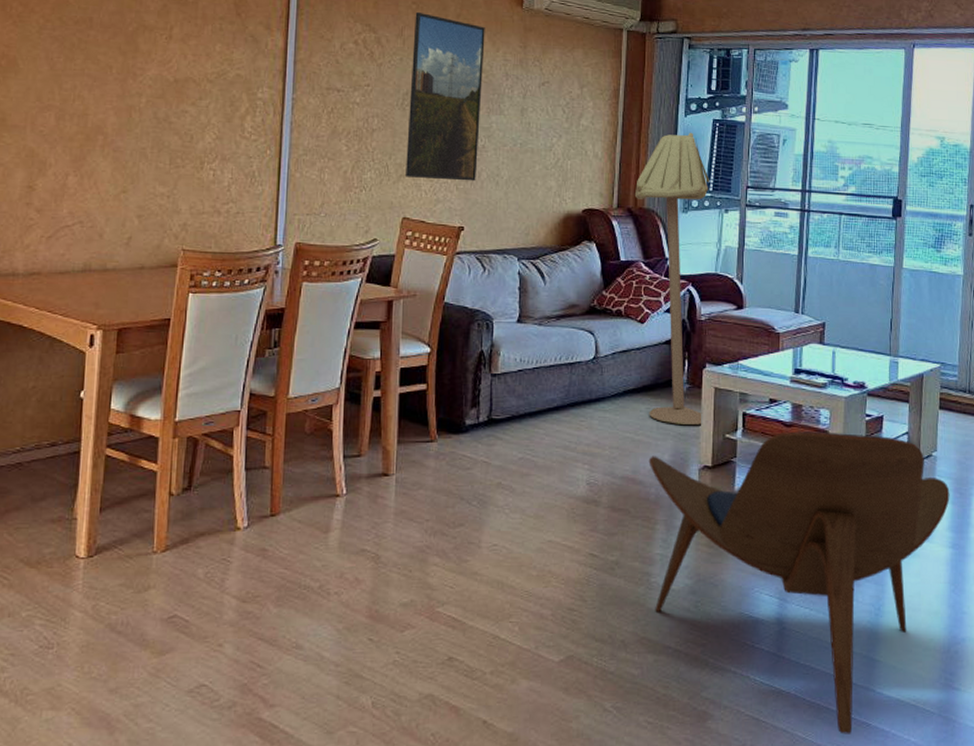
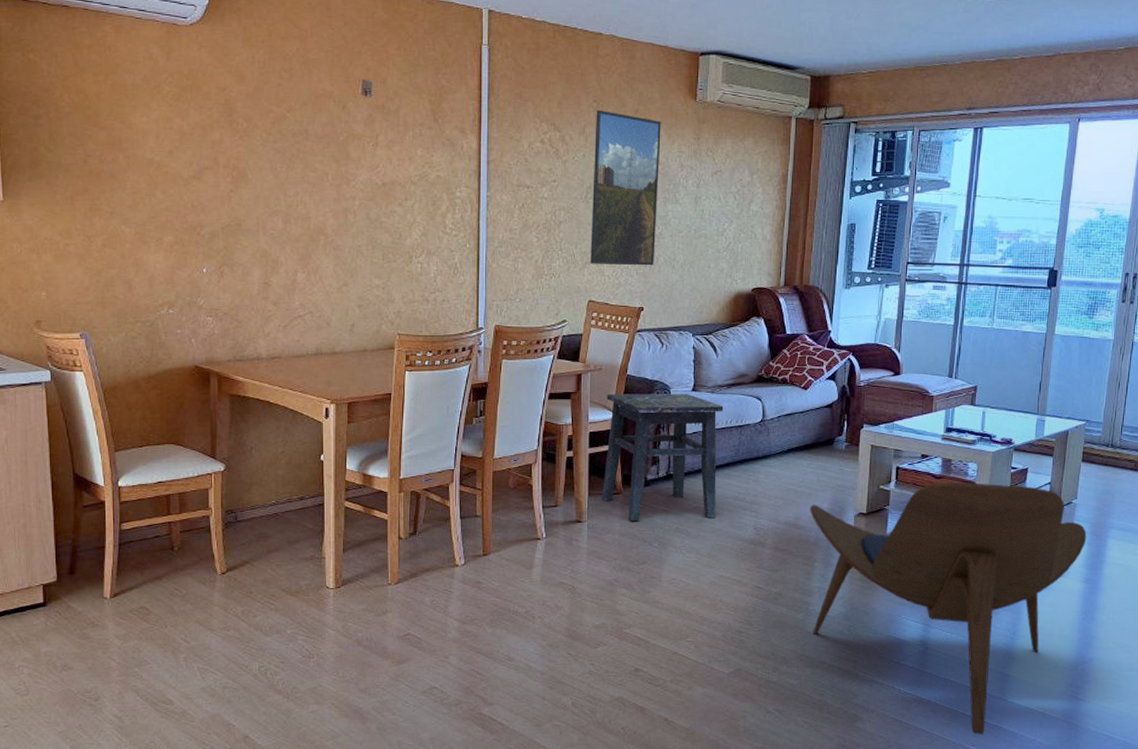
side table: none [413,324,552,474] -> present [602,393,724,521]
floor lamp: present [634,132,710,425] -> none [800,213,872,478]

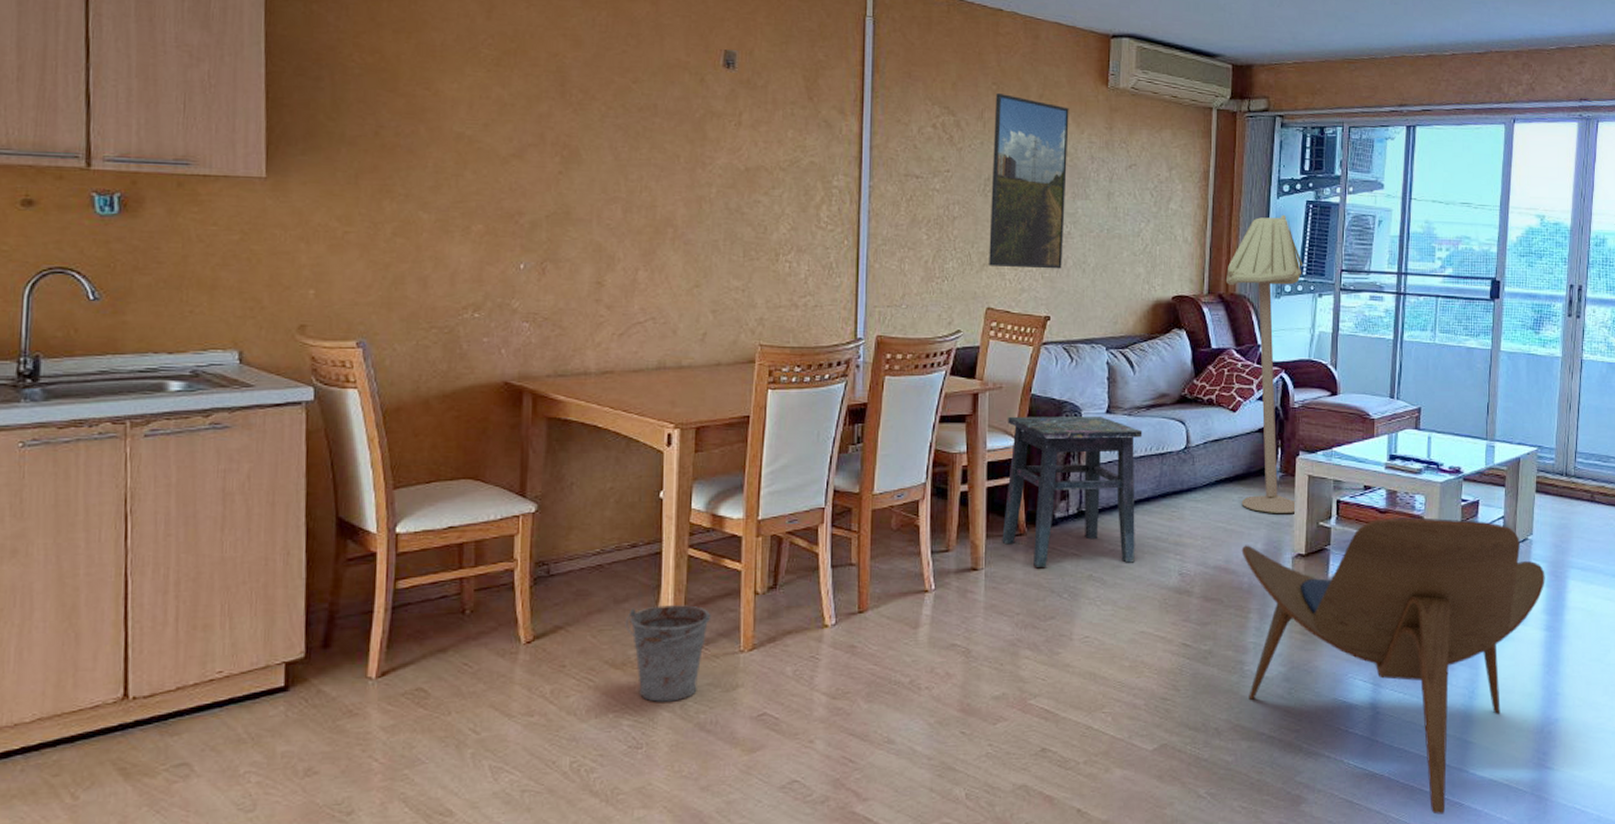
bucket: none [297,547,365,622] -> present [625,605,711,702]
floor lamp: none [800,213,872,478] -> present [1225,214,1304,513]

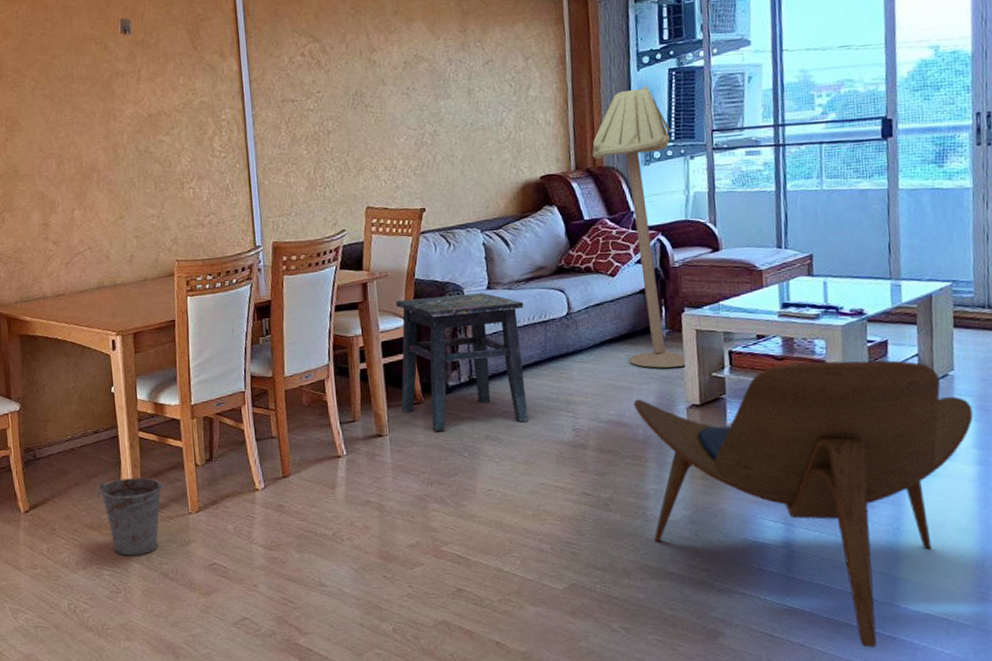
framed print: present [989,92,1069,269] -> none [354,15,432,170]

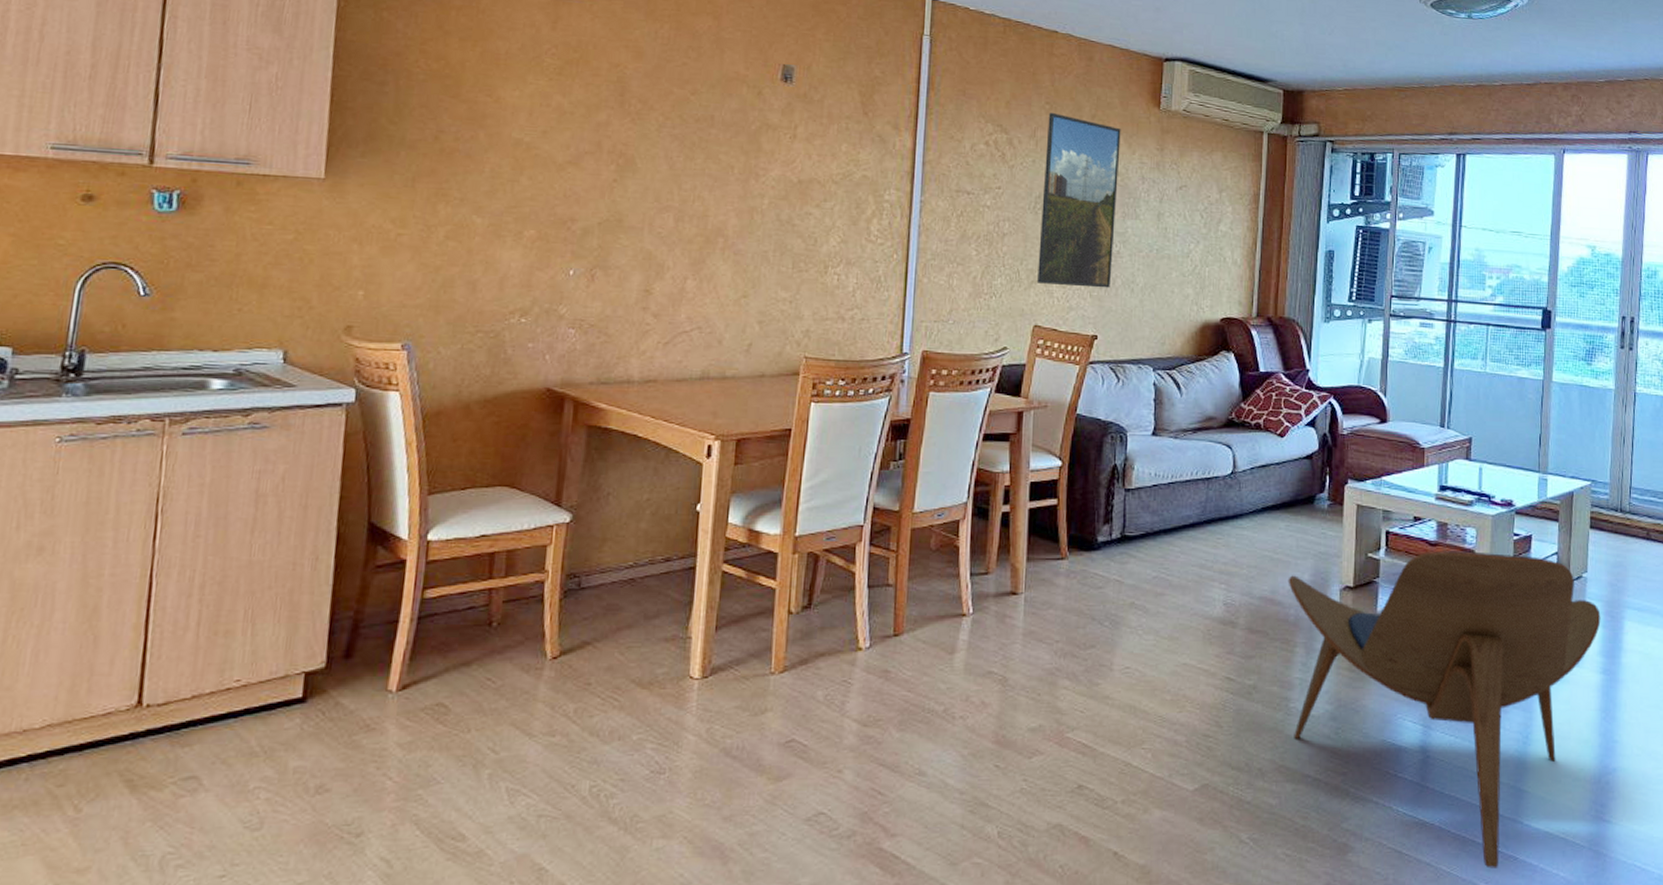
bucket: present [96,477,163,556] -> none [654,623,743,725]
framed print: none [354,15,432,170] -> present [1037,112,1121,288]
side table: present [396,293,528,431] -> none [1043,436,1189,593]
floor lamp: present [592,85,686,368] -> none [1274,239,1353,543]

